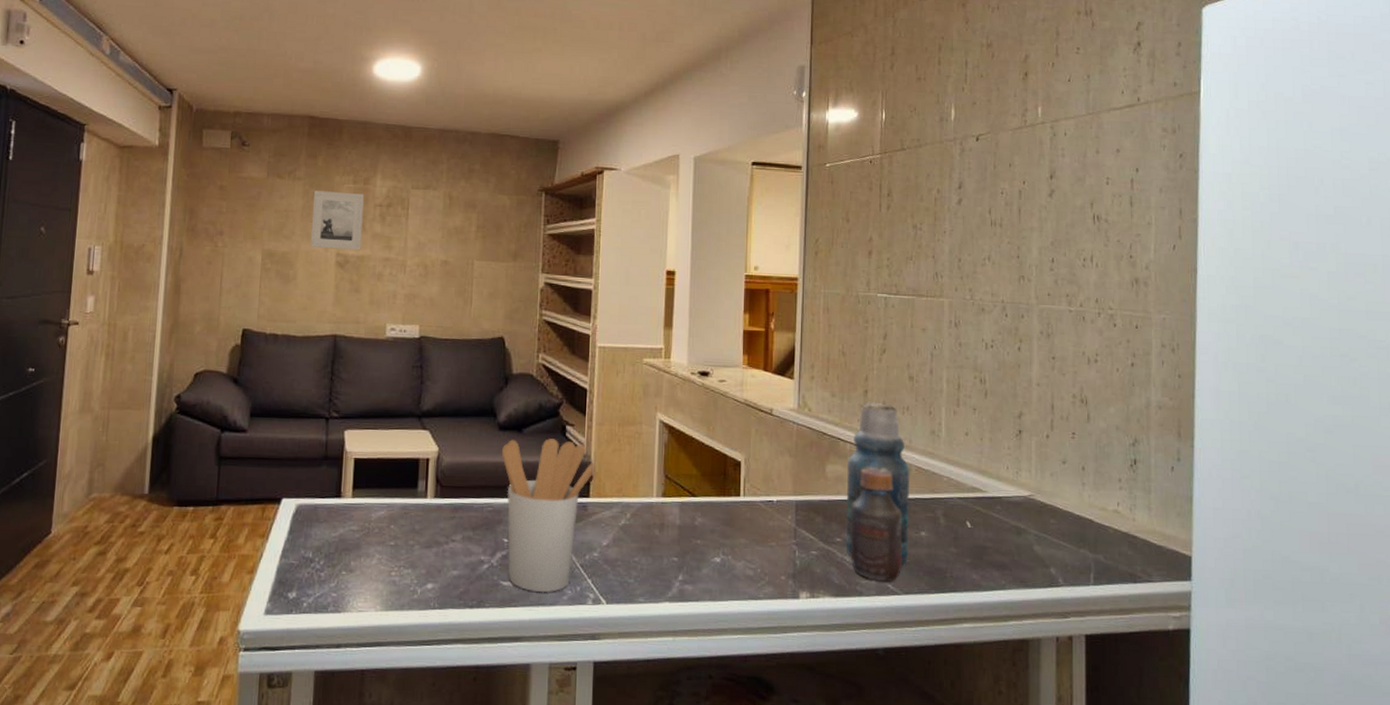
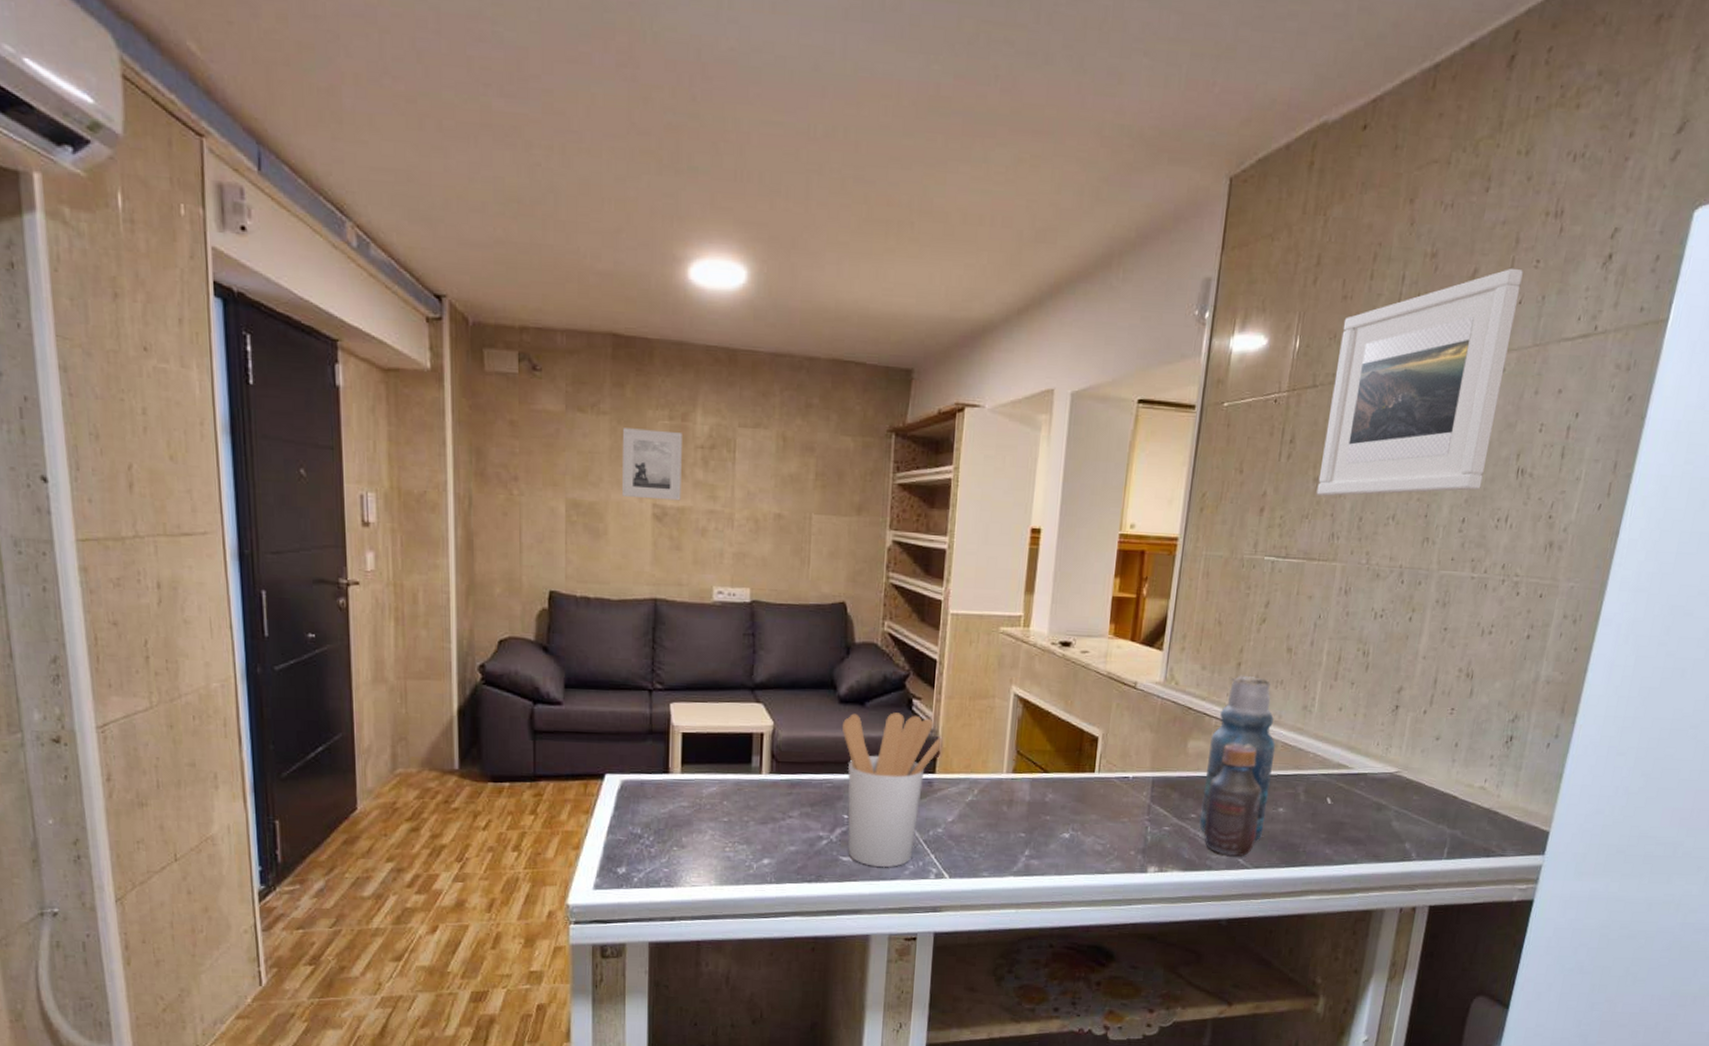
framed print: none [917,54,1067,241] -> present [1316,268,1523,497]

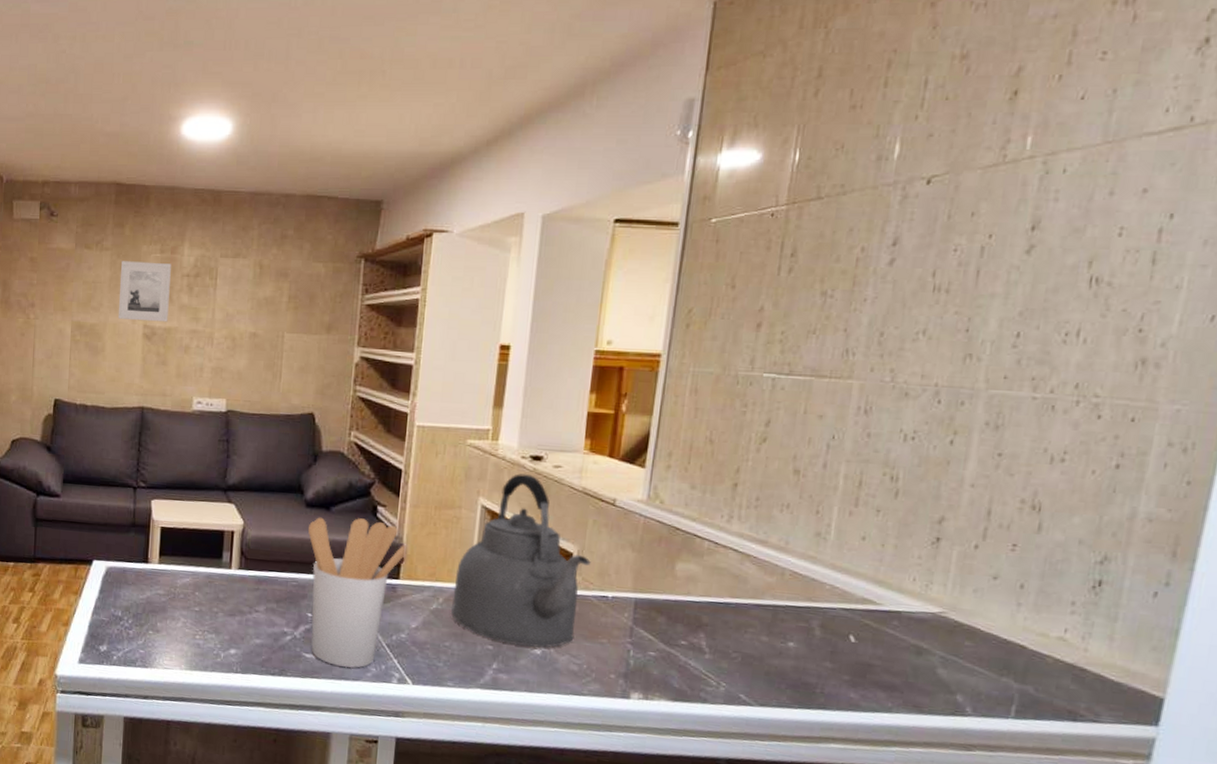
kettle: none [985,660,1114,832] -> present [451,474,591,648]
bottle: present [1199,675,1276,857] -> none [691,496,783,692]
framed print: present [1316,268,1523,497] -> none [825,62,1085,311]

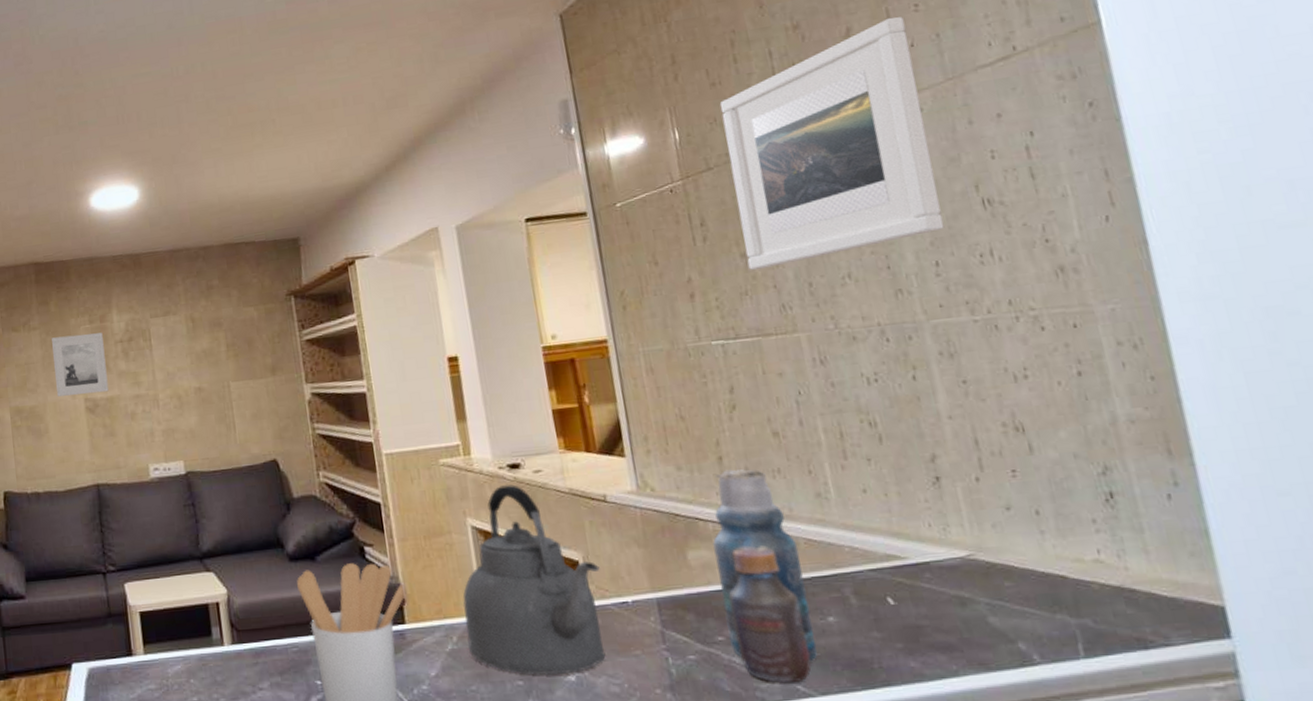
bottle: none [691,496,783,692] -> present [713,469,817,683]
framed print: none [825,62,1085,311] -> present [719,17,945,270]

